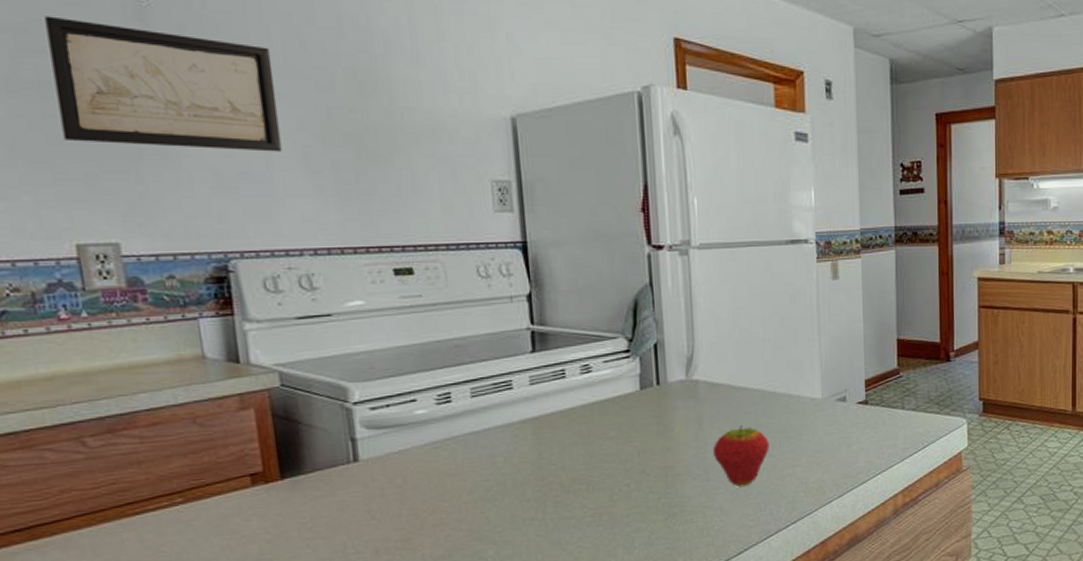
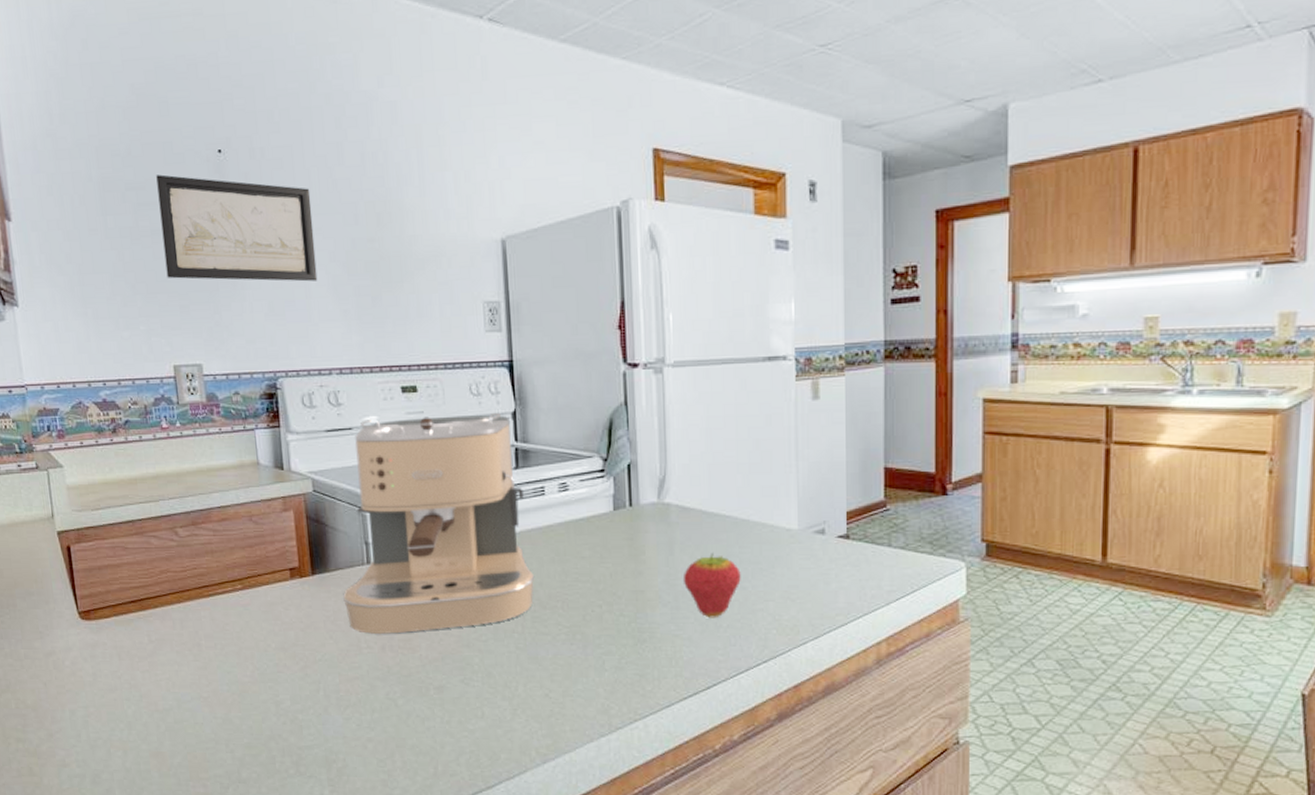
coffee maker: none [323,295,557,538] -> present [343,412,535,634]

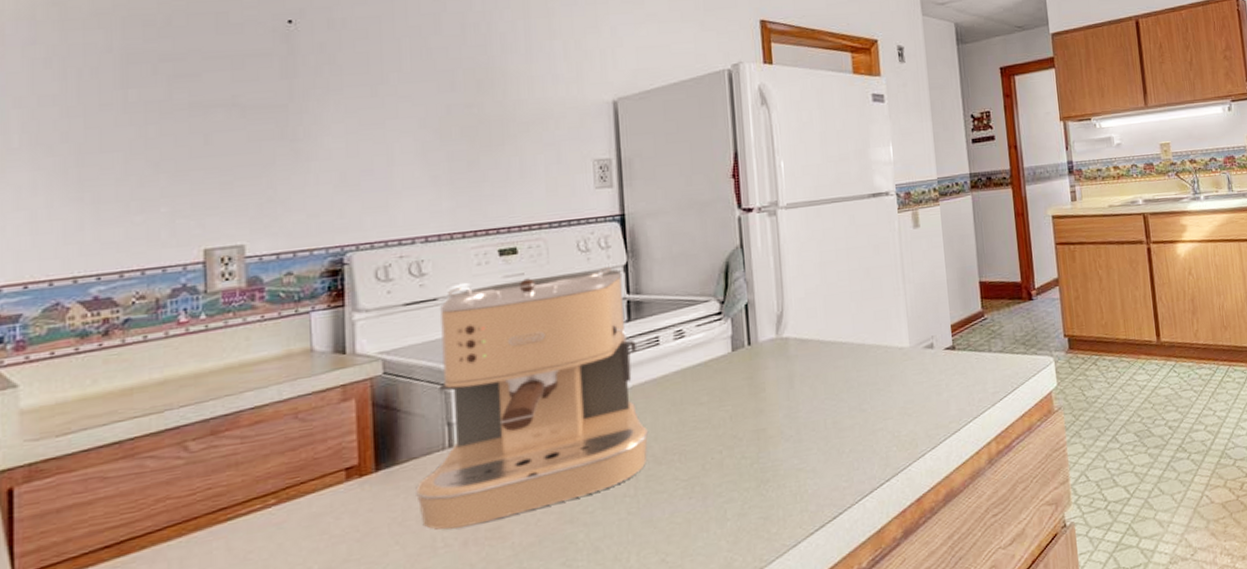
wall art: present [156,174,318,282] -> none [203,45,403,154]
fruit: present [682,552,741,618] -> none [804,379,860,446]

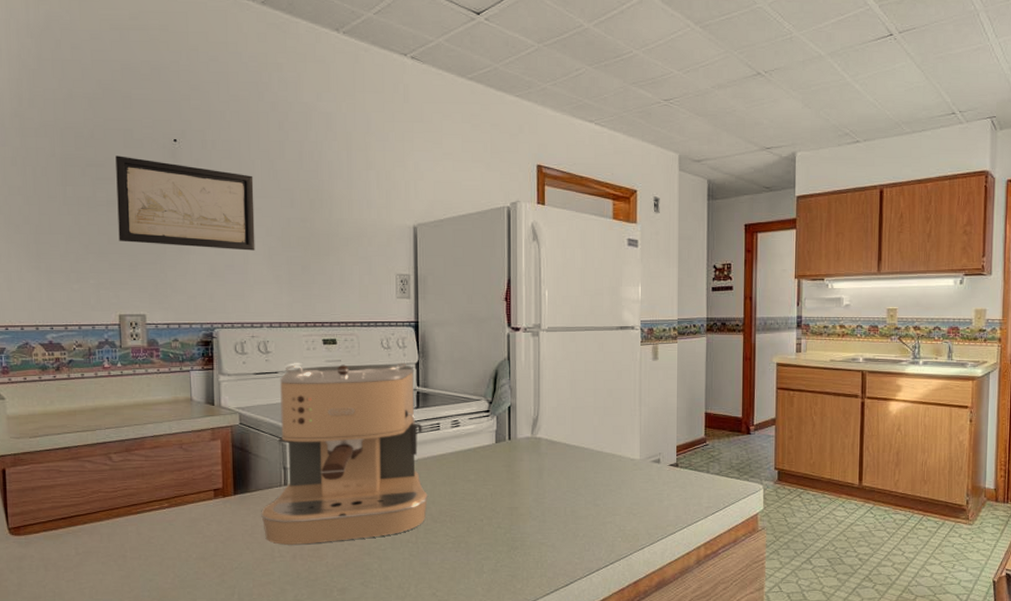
wall art: none [203,45,403,154] -> present [116,155,255,251]

